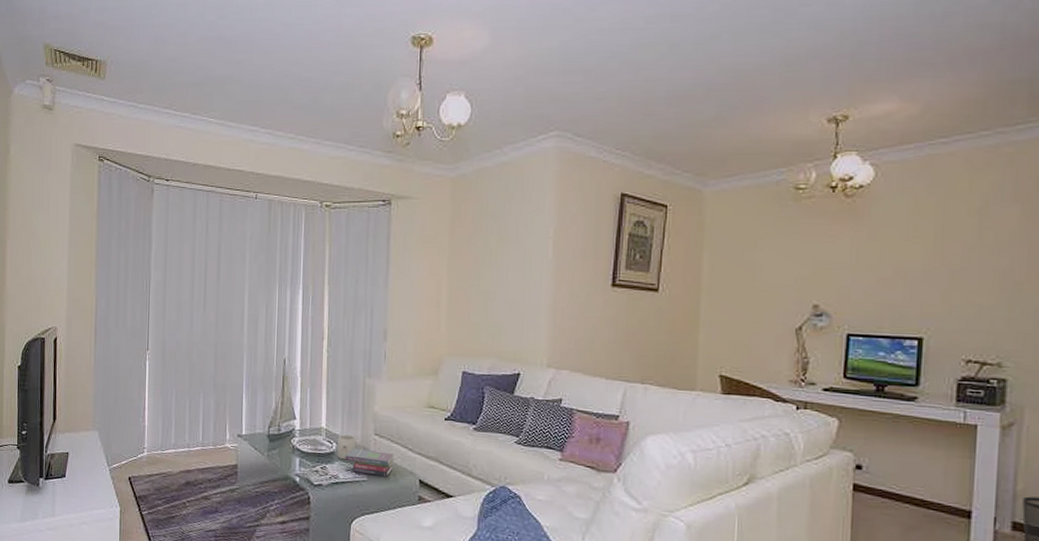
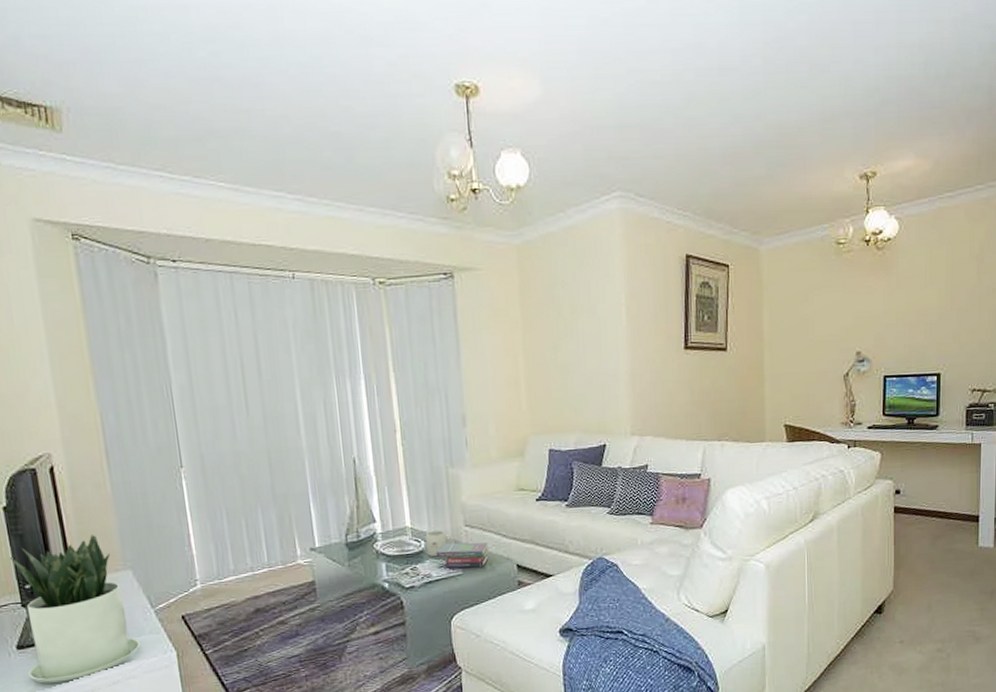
planter: none [12,397,95,517] -> present [10,535,141,684]

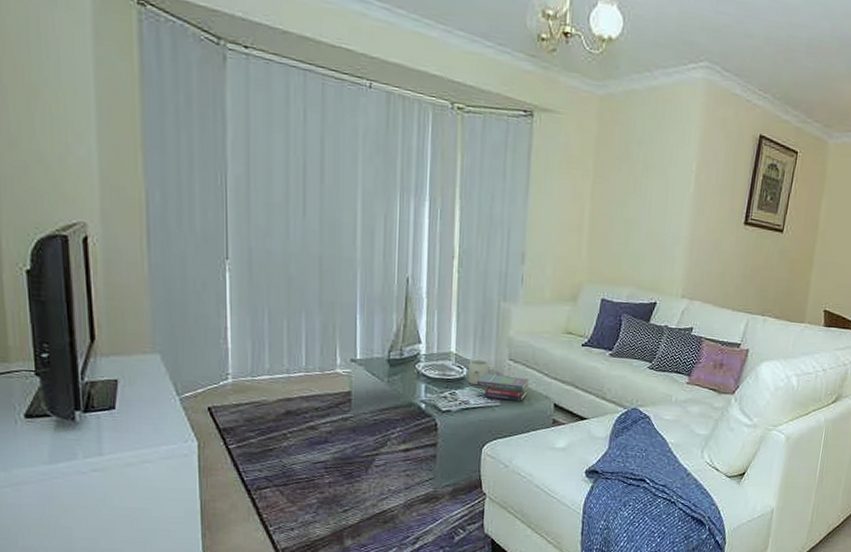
planter: present [10,535,141,684] -> none [28,313,161,457]

